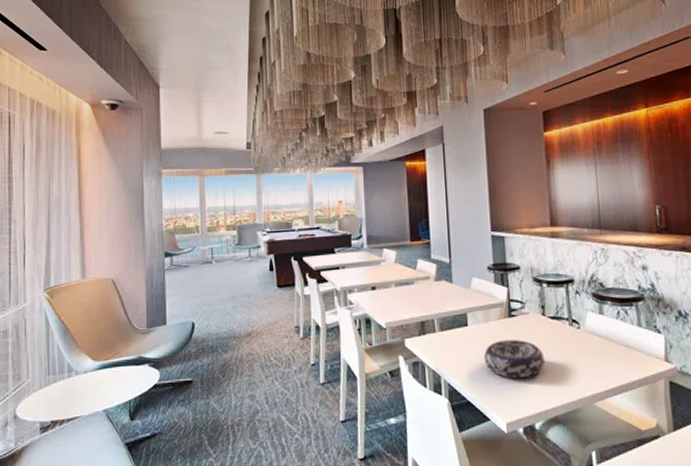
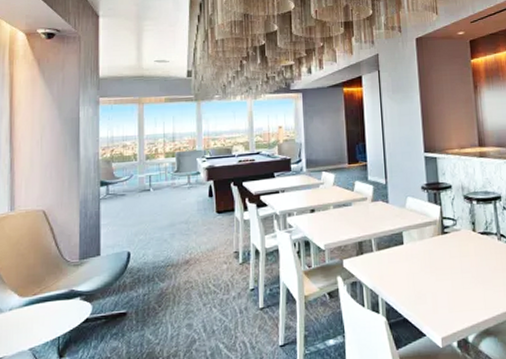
decorative bowl: present [484,340,545,379] -> none [419,256,477,294]

